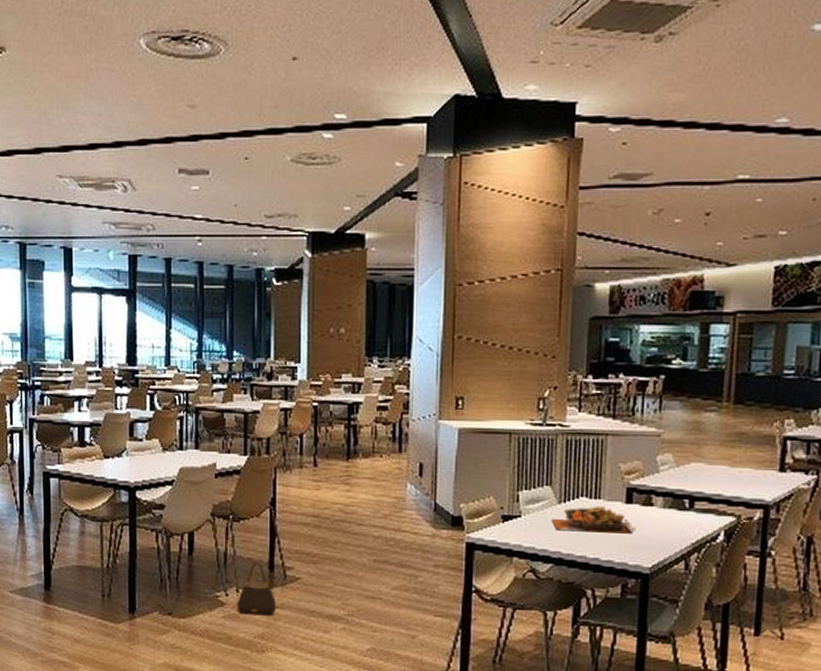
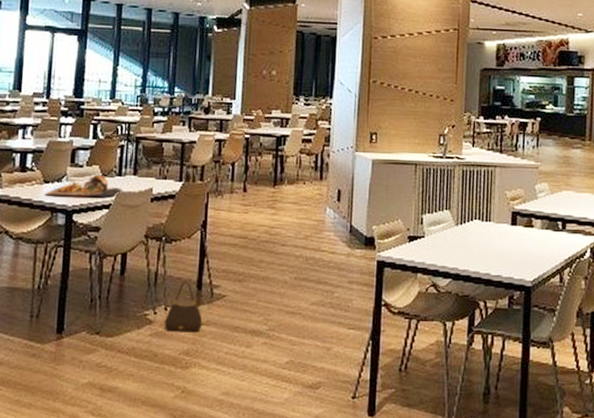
food tray: none [106,448,186,474] -> present [44,174,124,198]
food tray: present [552,506,635,534] -> none [450,227,519,252]

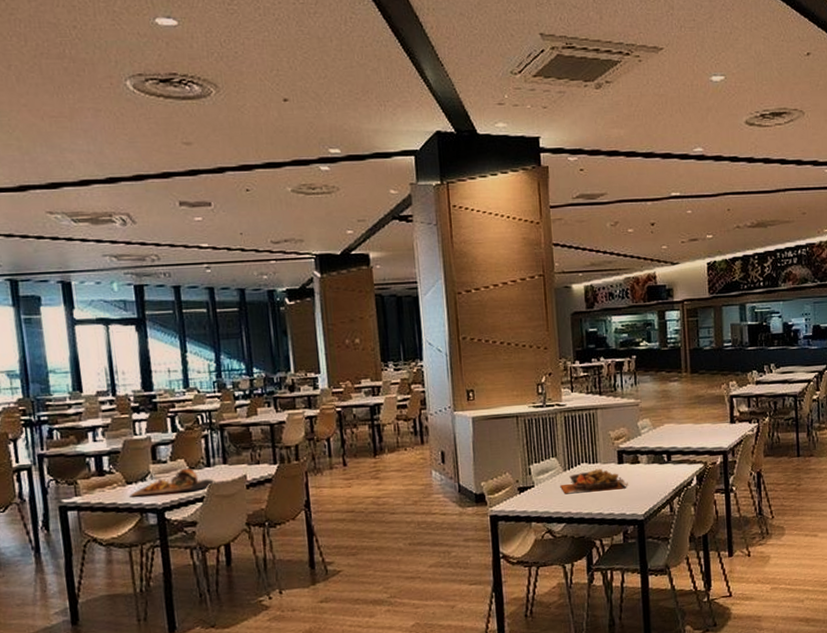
handbag: present [164,281,203,333] -> none [281,562,322,614]
food tray: none [450,227,519,252] -> present [560,468,628,495]

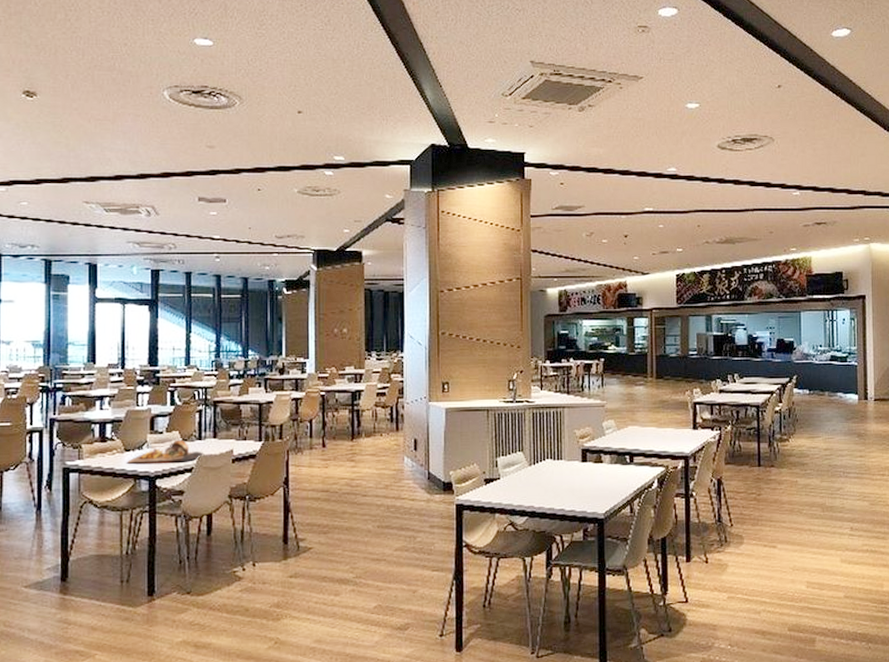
food tray: present [560,468,628,495] -> none [525,465,590,489]

